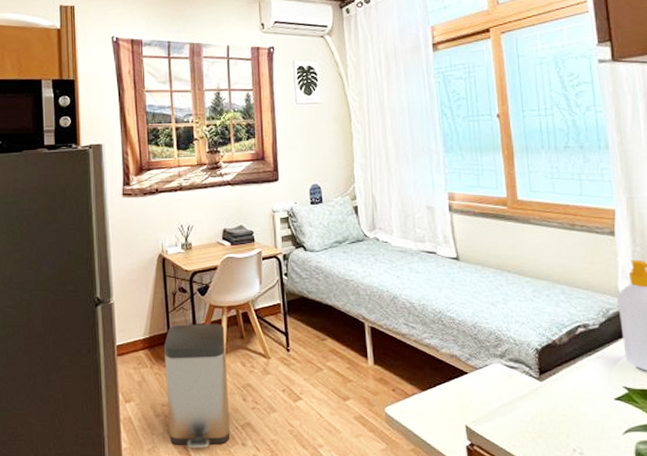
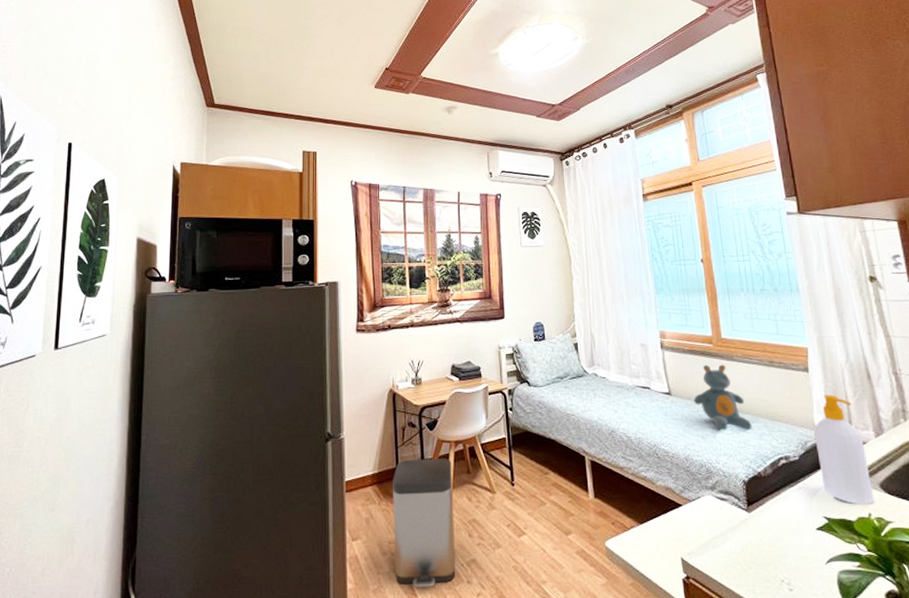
stuffed animal: none [483,227,548,297] -> present [693,364,752,431]

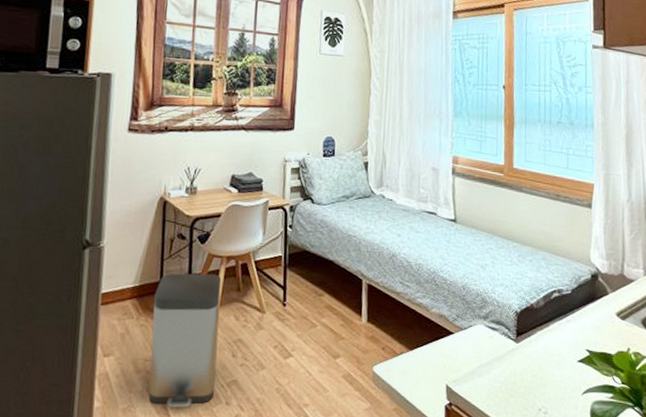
stuffed animal: present [693,364,752,431] -> none [477,193,531,263]
soap bottle: present [814,394,875,505] -> none [588,231,635,340]

